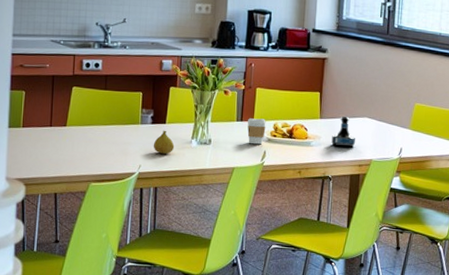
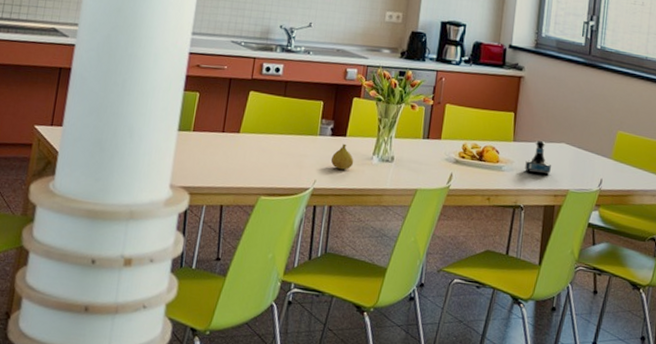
coffee cup: present [247,118,266,145] -> none [433,136,455,166]

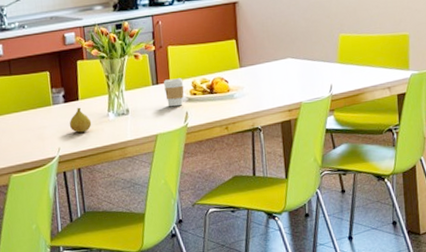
coffee cup: none [433,136,455,166] -> present [163,78,184,107]
tequila bottle: present [525,141,551,175] -> none [255,61,281,94]

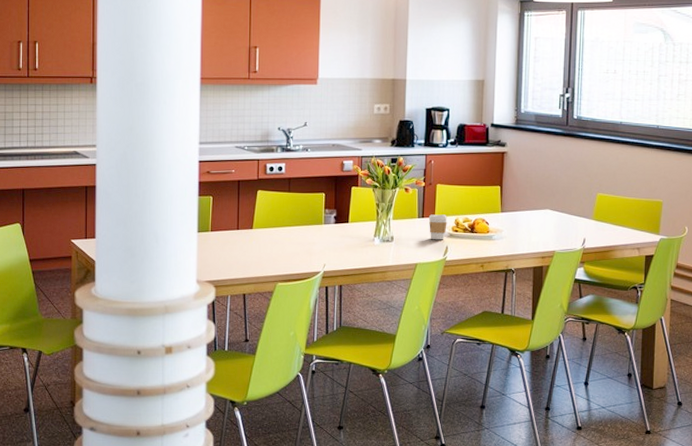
fruit: present [69,107,92,133] -> none [337,229,358,253]

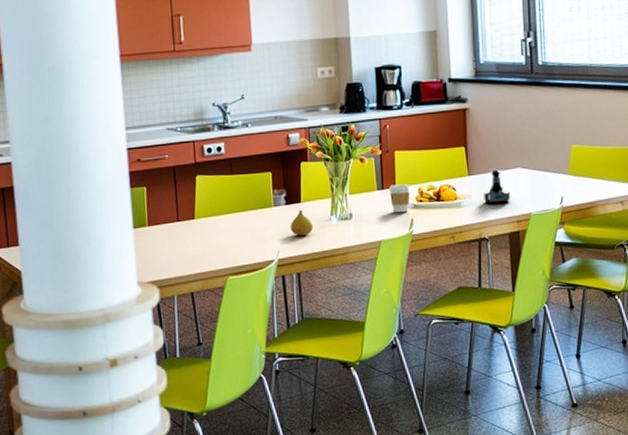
fruit: none [337,229,358,253] -> present [290,210,314,236]
tequila bottle: none [513,209,537,239] -> present [484,170,510,204]

